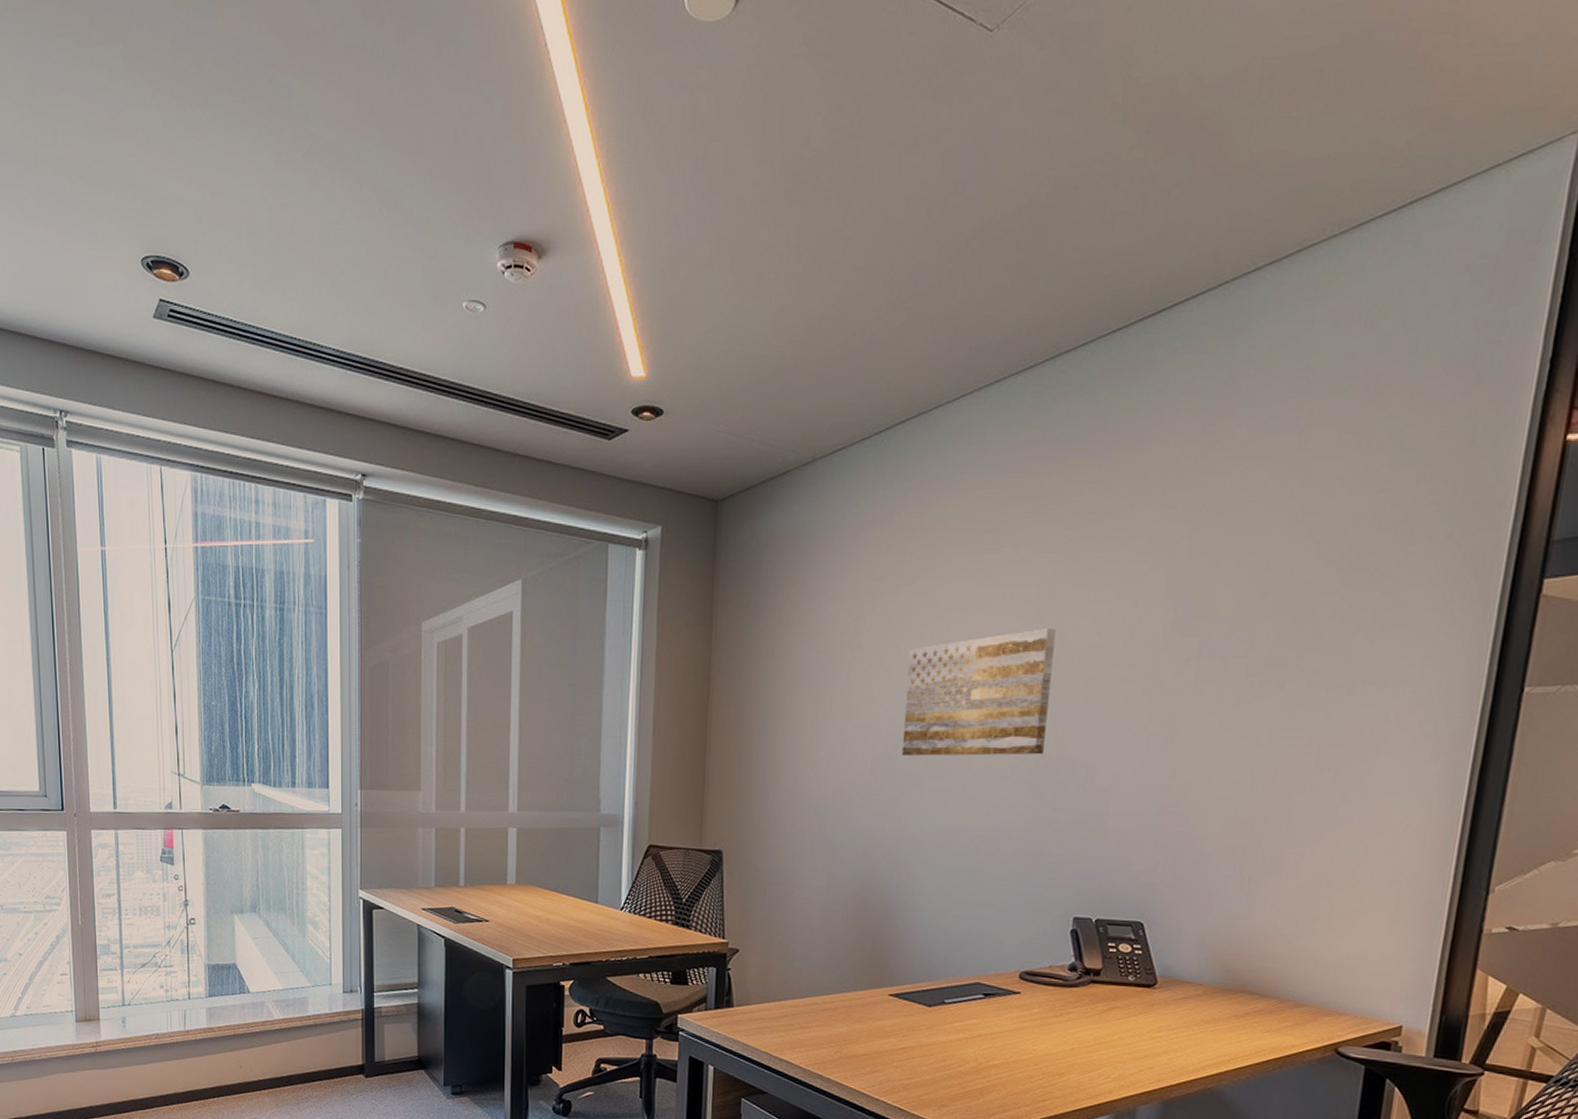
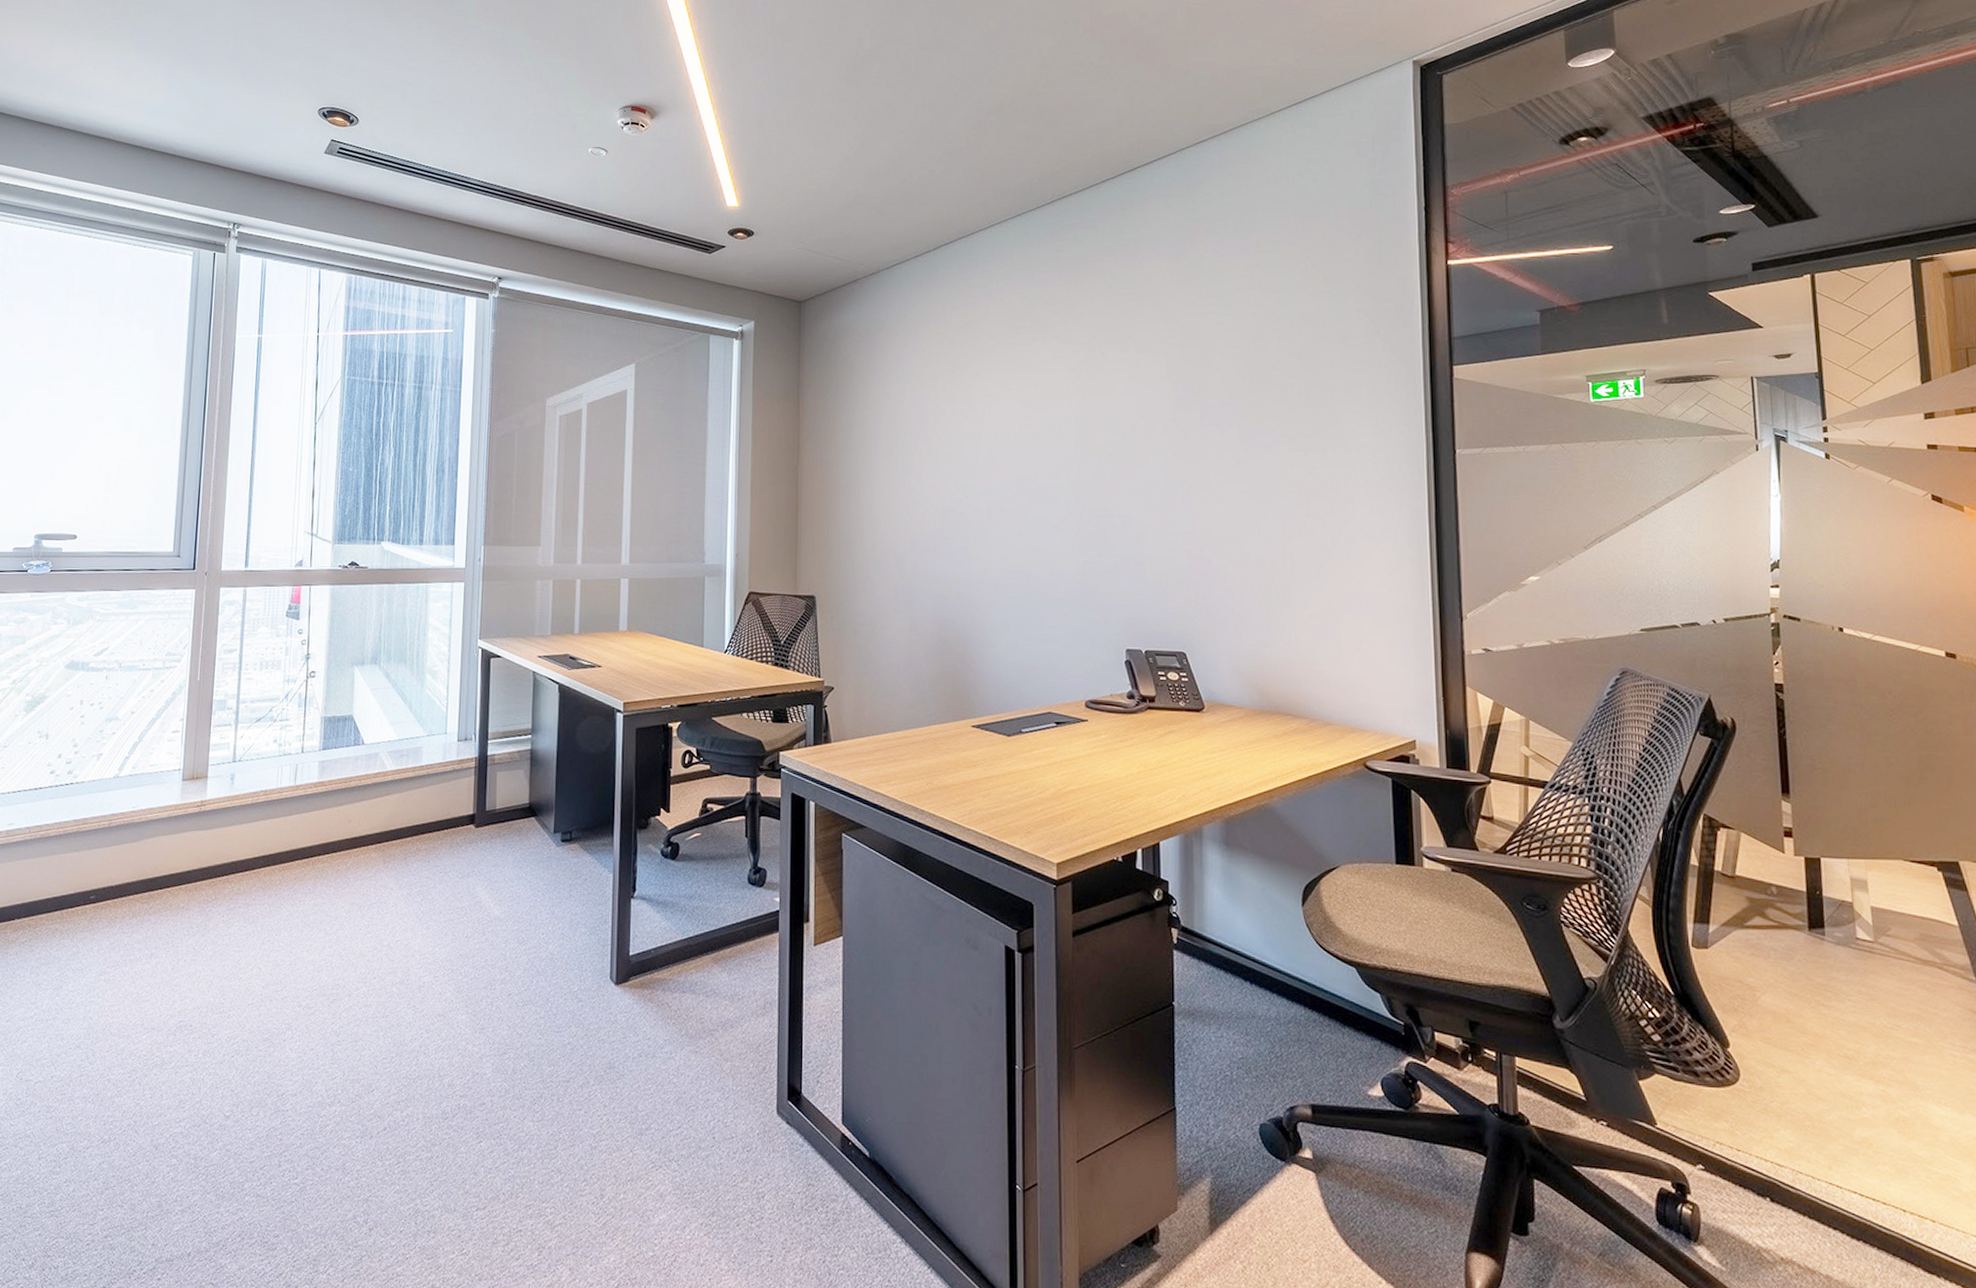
wall art: present [901,627,1056,756] -> none [966,403,1085,510]

